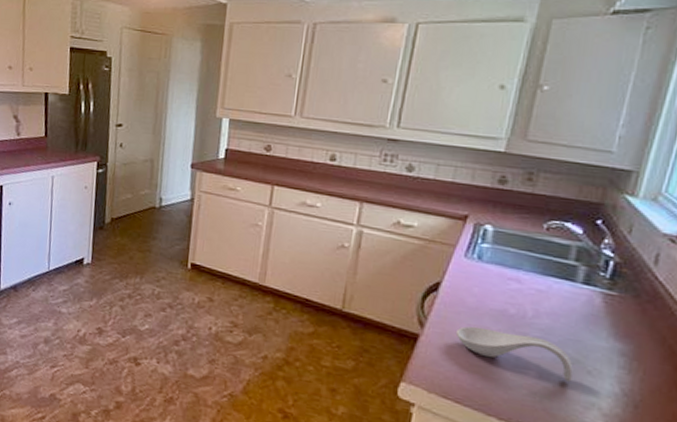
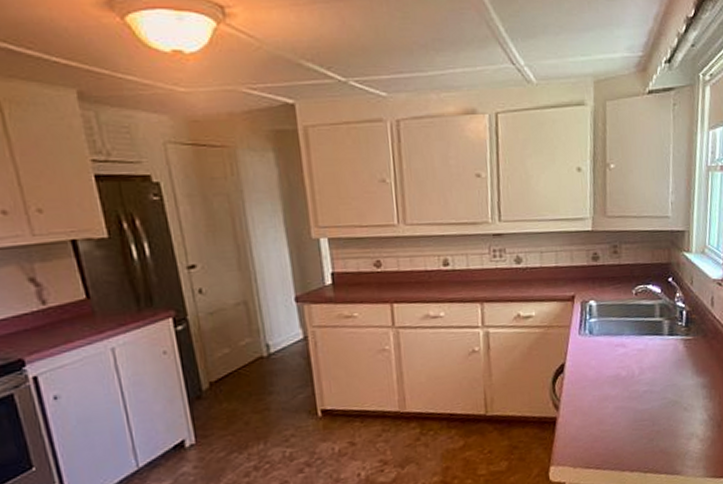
spoon rest: present [455,326,573,382] -> none [585,390,675,422]

